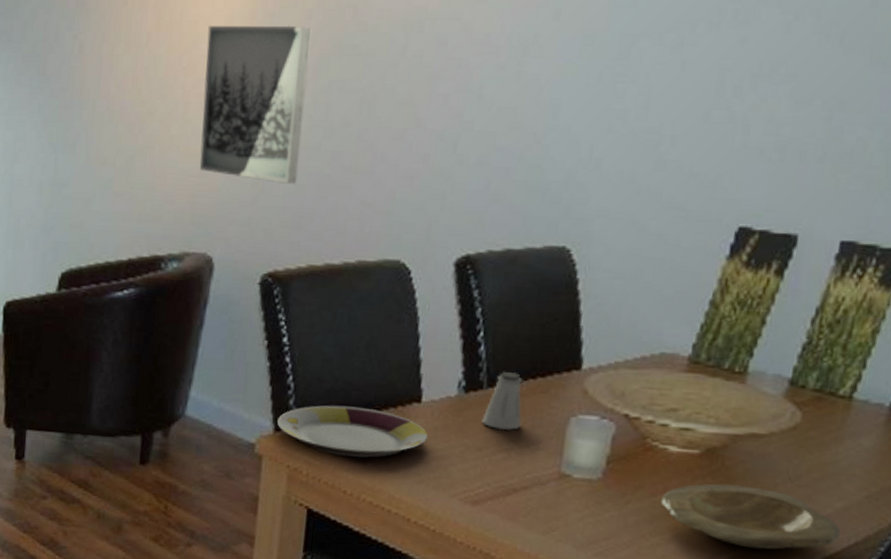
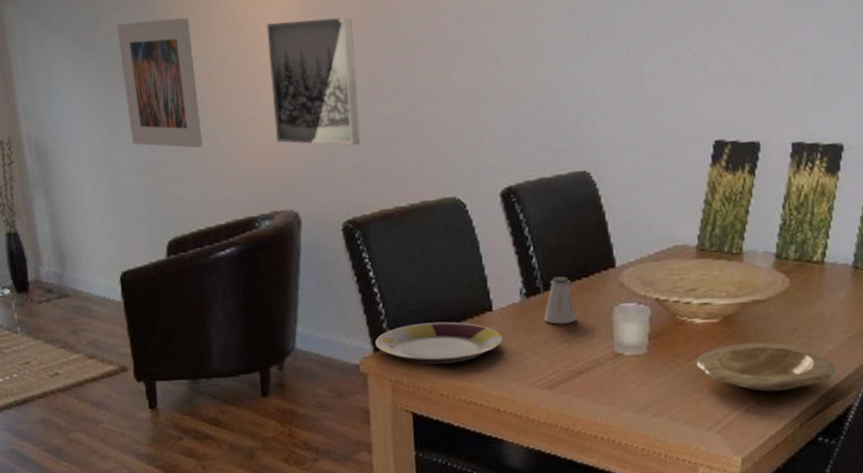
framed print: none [36,10,120,168] -> present [116,18,203,148]

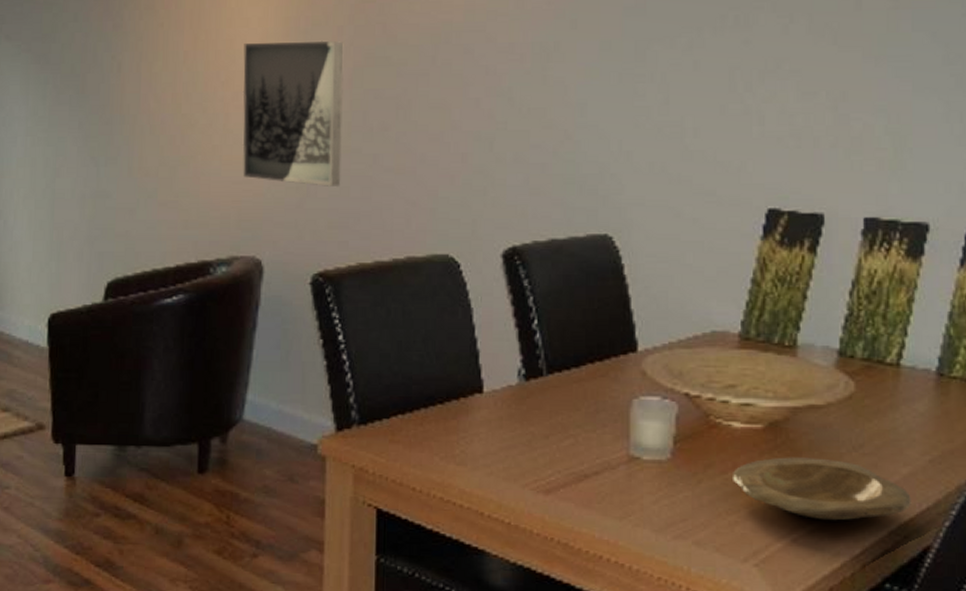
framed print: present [116,18,203,148] -> none [74,32,159,178]
plate: present [375,321,503,364] -> none [339,400,493,452]
saltshaker: present [544,276,576,325] -> none [545,357,585,417]

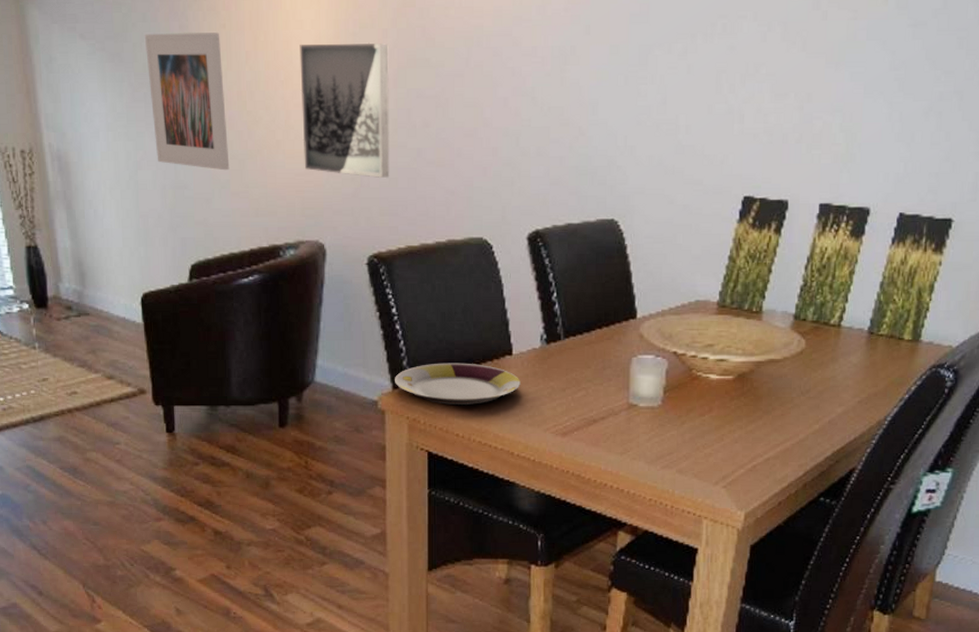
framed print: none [74,32,159,178] -> present [144,32,230,171]
plate: none [339,400,493,452] -> present [395,363,520,405]
plate: present [731,457,911,521] -> none [708,401,843,451]

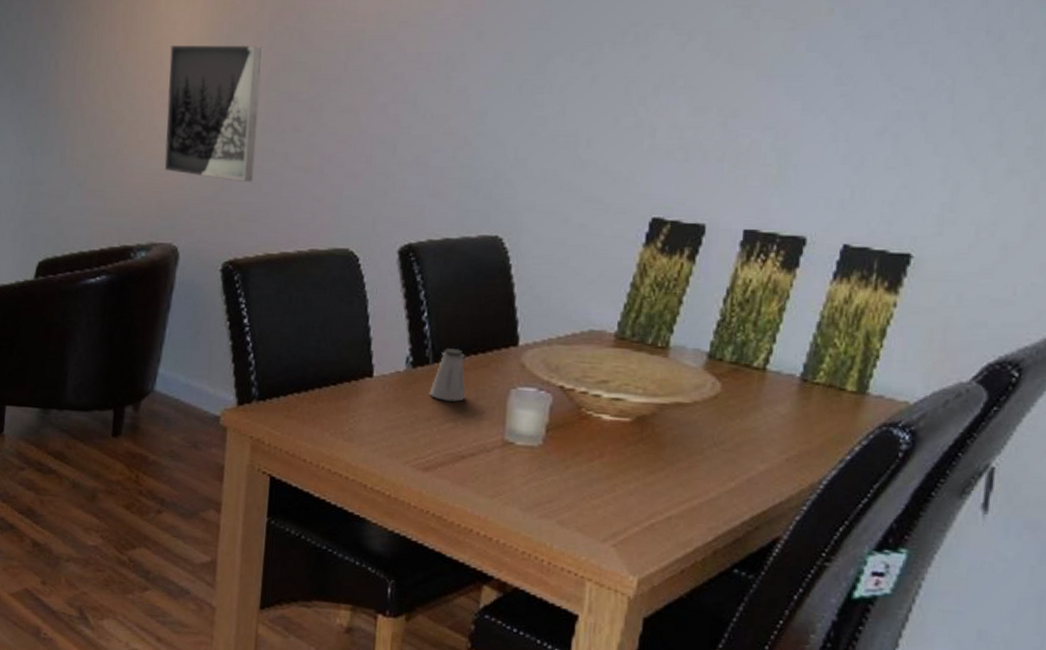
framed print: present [144,32,230,171] -> none [16,32,92,169]
plate: present [395,363,520,405] -> none [240,380,380,428]
saltshaker: none [562,323,594,373] -> present [429,347,466,402]

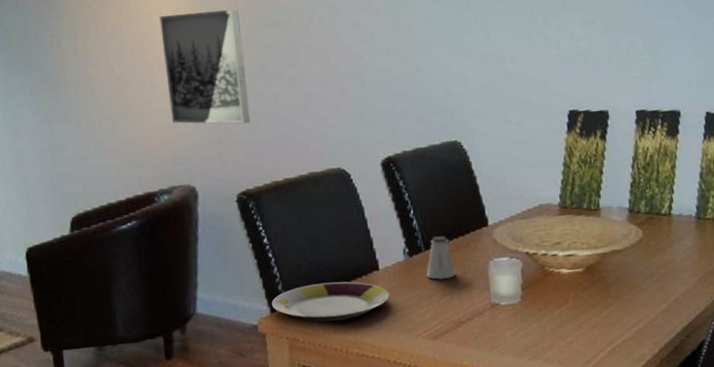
plate: none [240,380,380,428] -> present [272,281,390,322]

